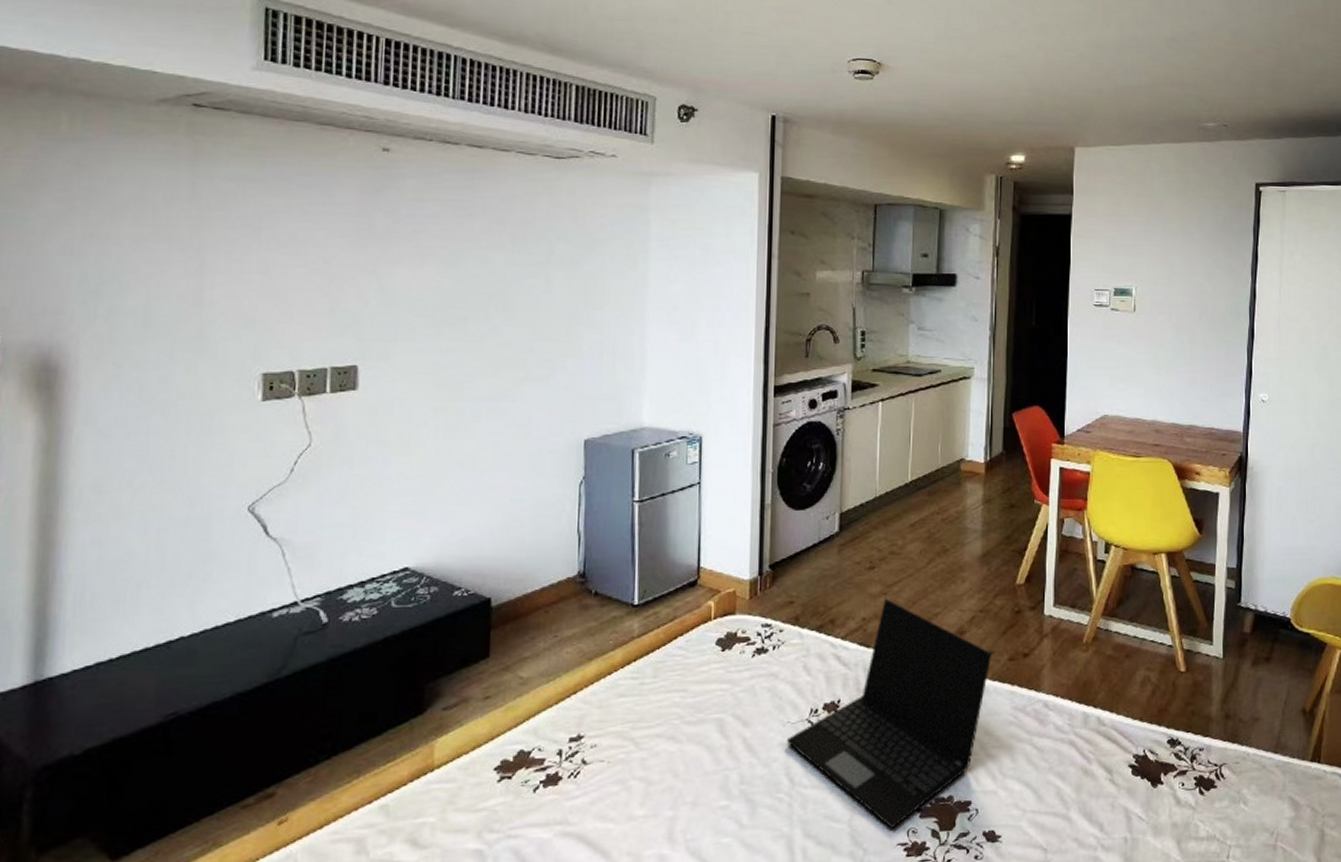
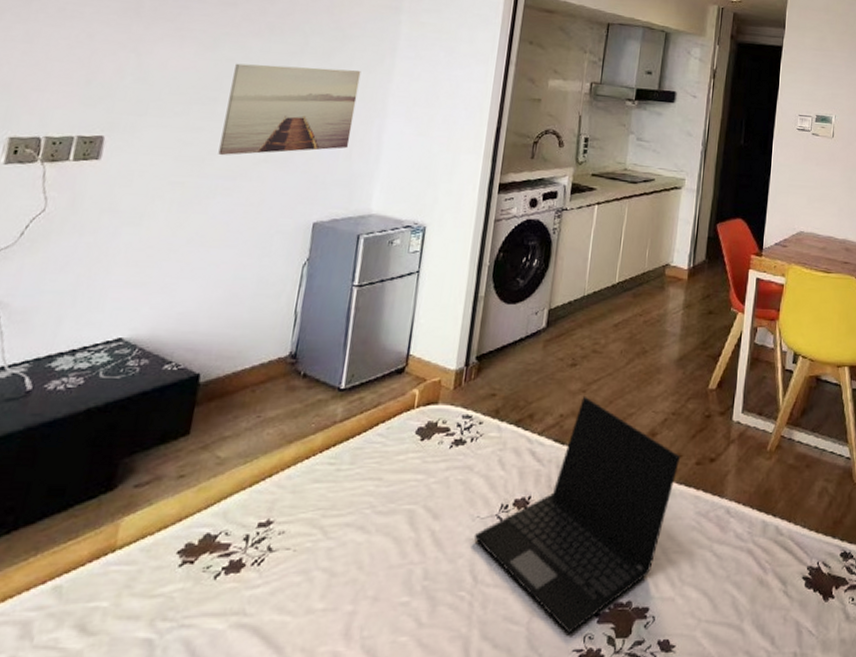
wall art: none [477,277,614,377] -> present [218,63,361,156]

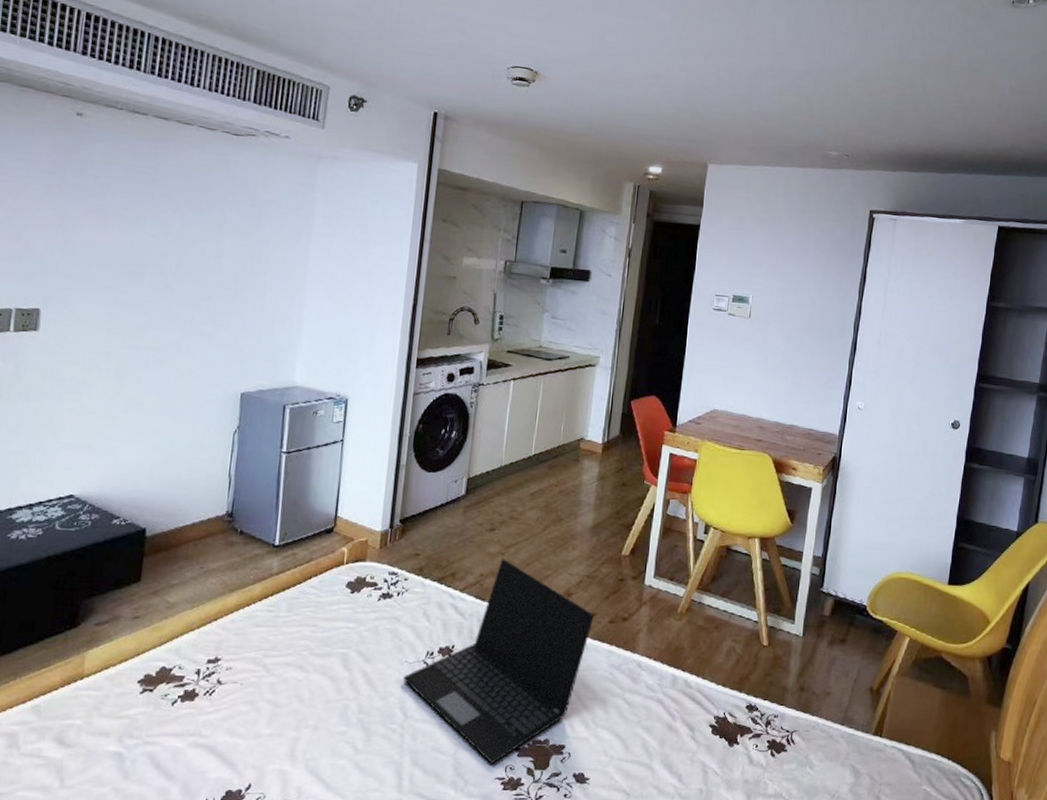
wall art: present [218,63,361,156] -> none [148,239,279,329]

